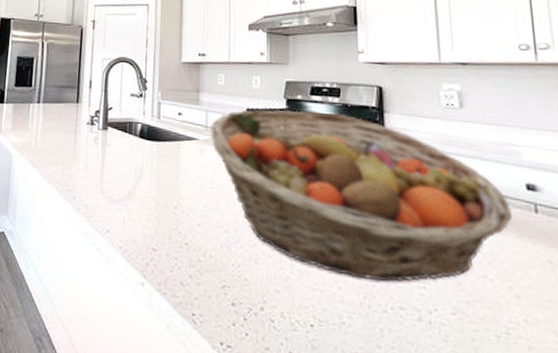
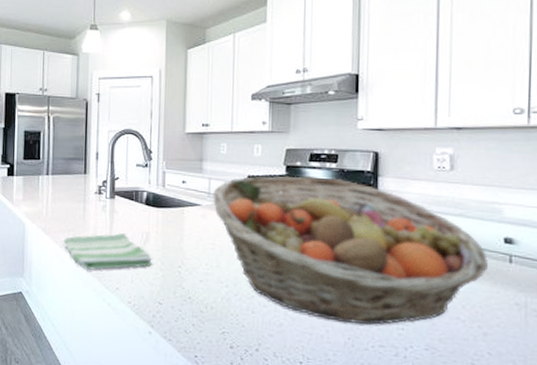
dish towel: none [52,168,146,209] -> present [64,233,152,271]

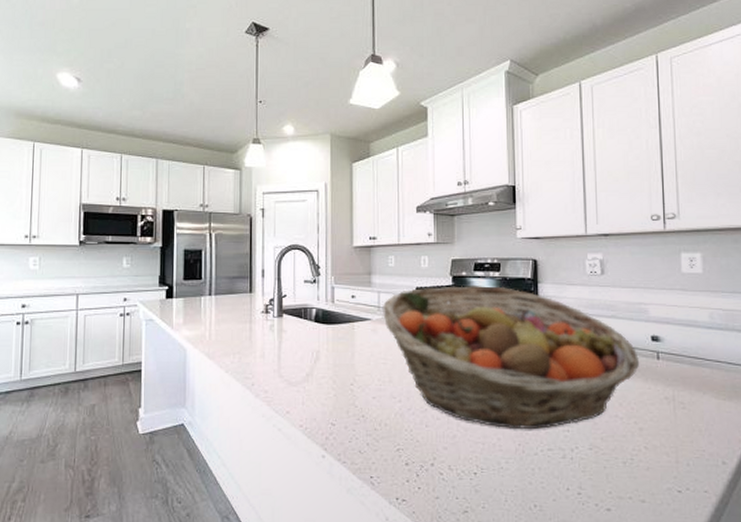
dish towel: present [64,233,152,271] -> none [229,353,323,395]

